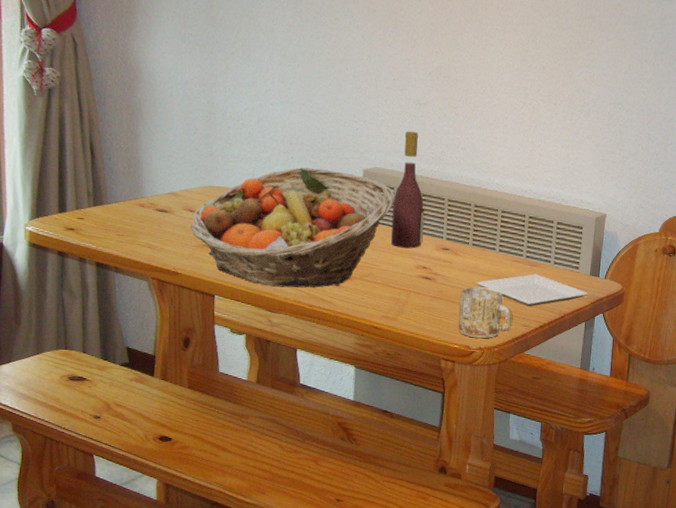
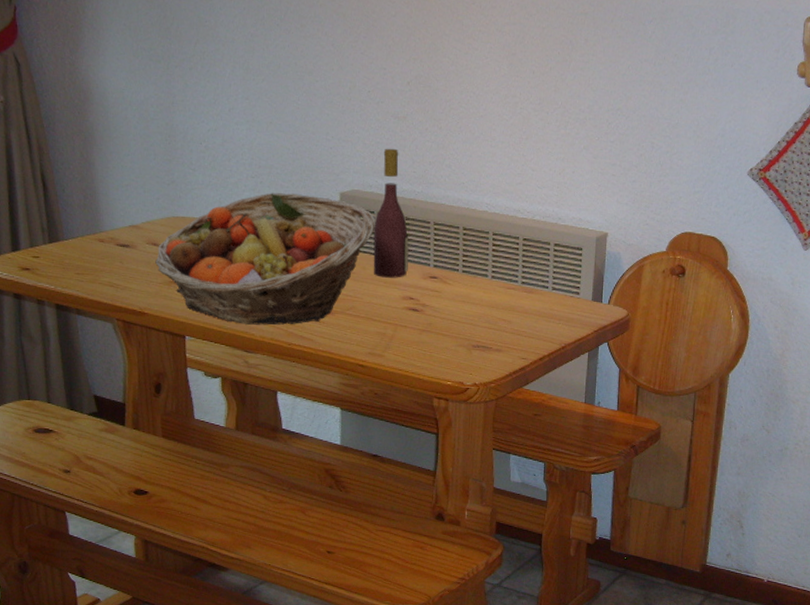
mug: present [458,286,513,339] -> none [450,317,510,374]
plate: present [476,274,588,307] -> none [468,301,591,337]

